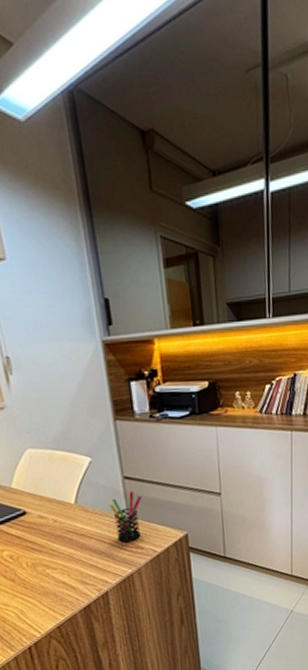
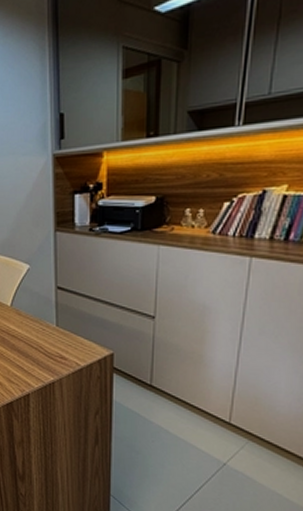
pen holder: present [108,490,142,543] -> none [40,301,72,351]

